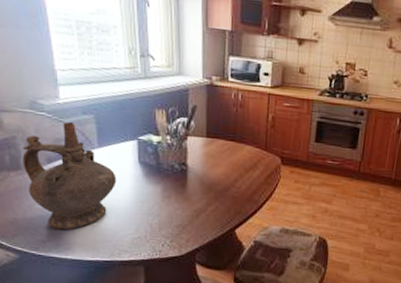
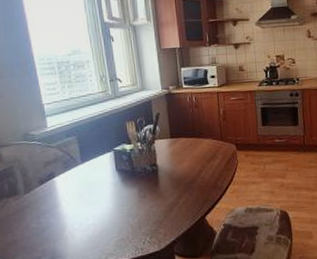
ceremonial vessel: present [22,122,117,230] -> none [19,146,99,244]

